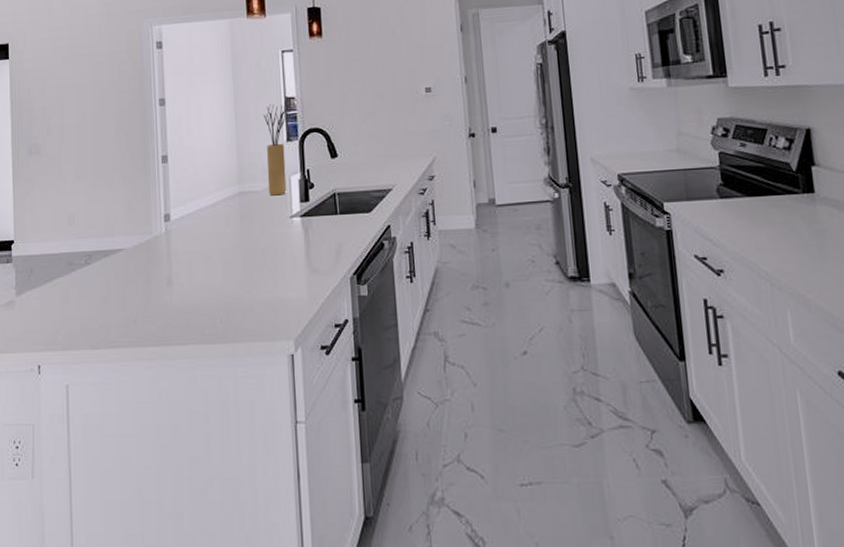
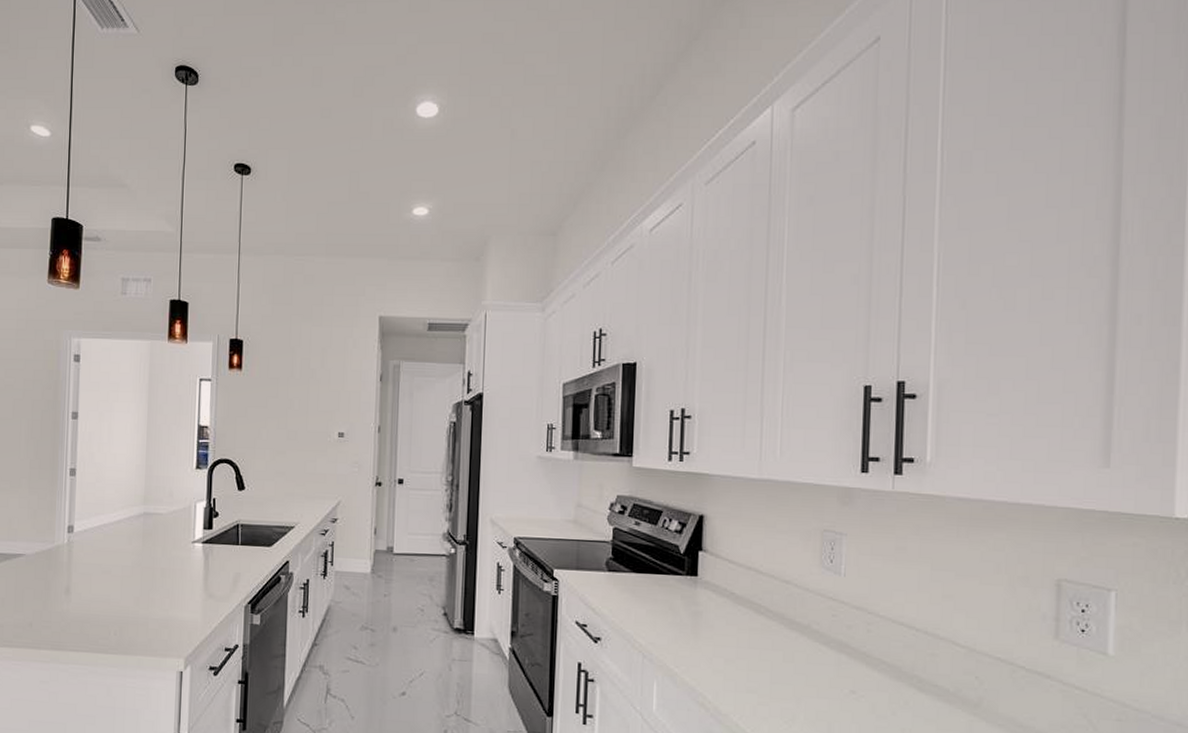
vase: present [263,99,291,196] -> none [173,427,204,521]

